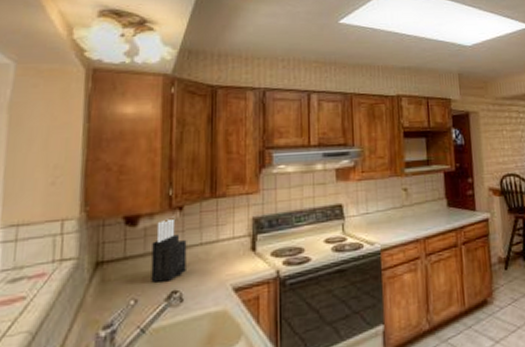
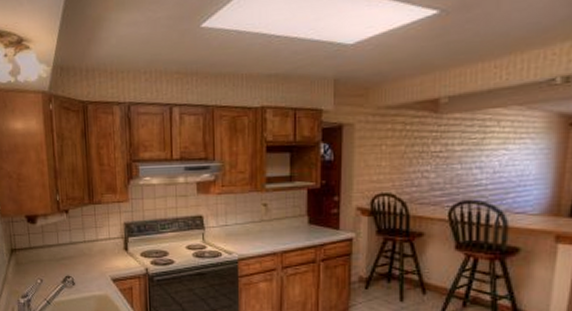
knife block: present [151,216,187,283] -> none [48,218,75,268]

